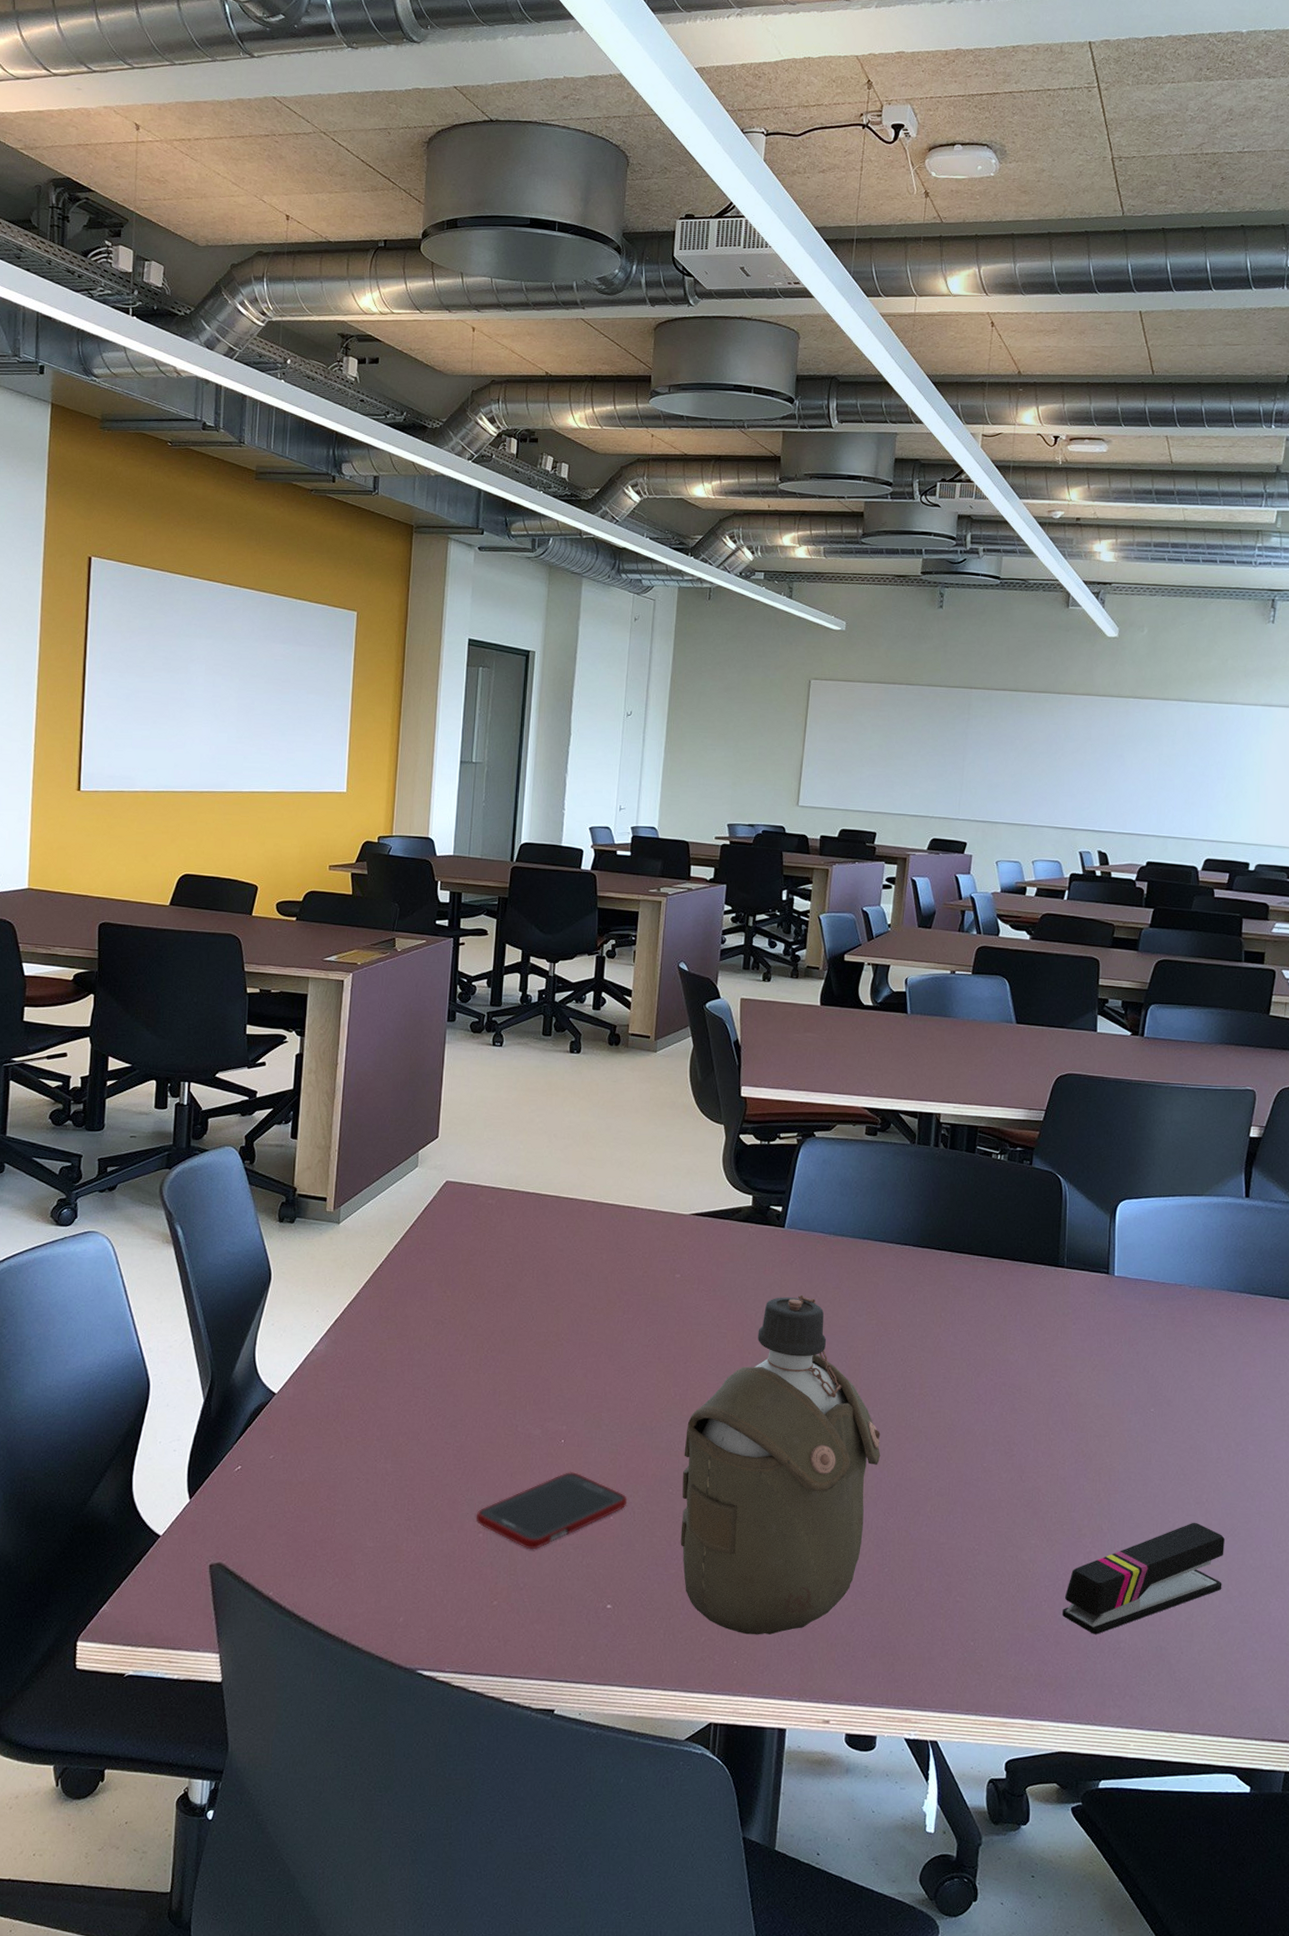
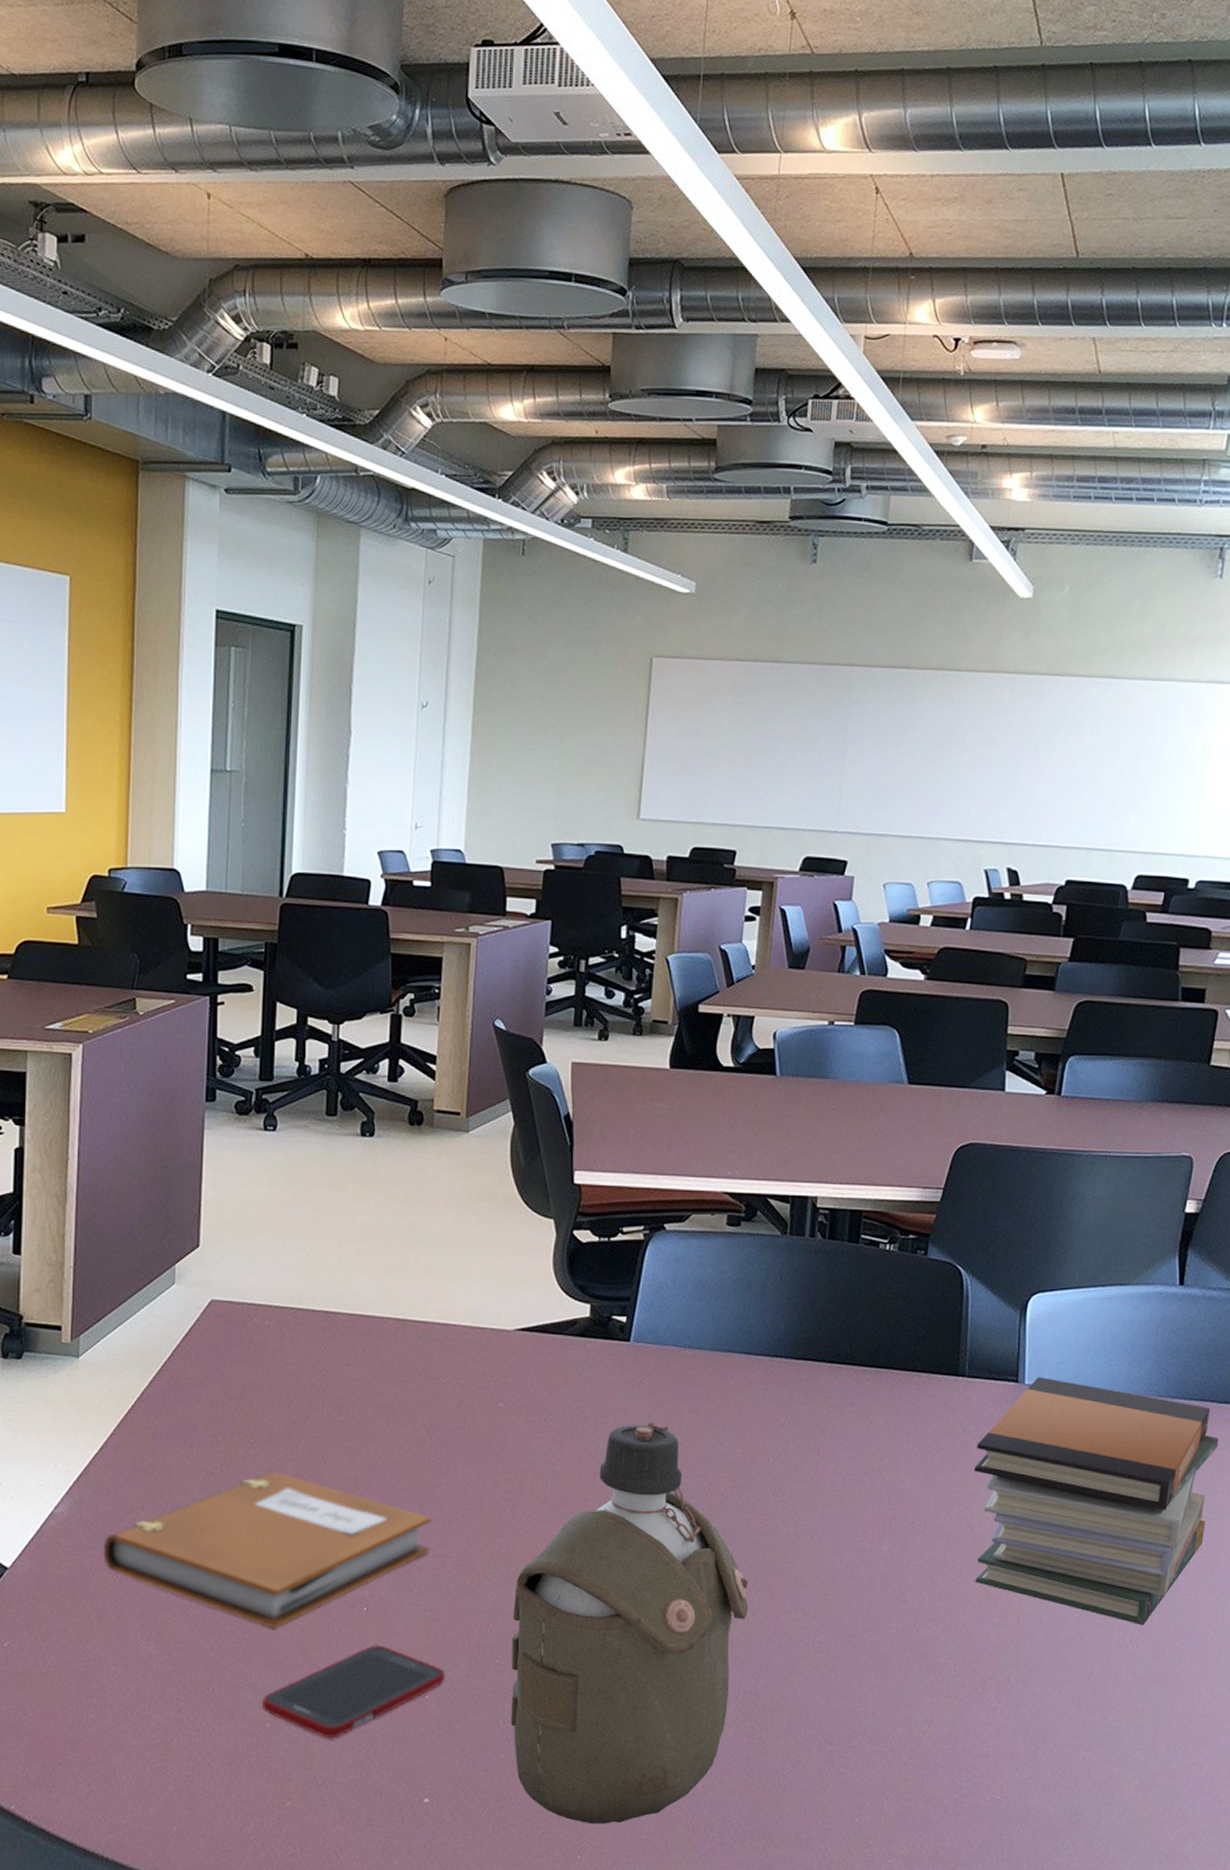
notebook: none [352,1323,619,1454] -> present [103,1471,432,1629]
stapler: present [1062,1522,1225,1635] -> none [963,1667,1151,1802]
book stack: none [1071,1270,1281,1487] -> present [974,1377,1219,1626]

